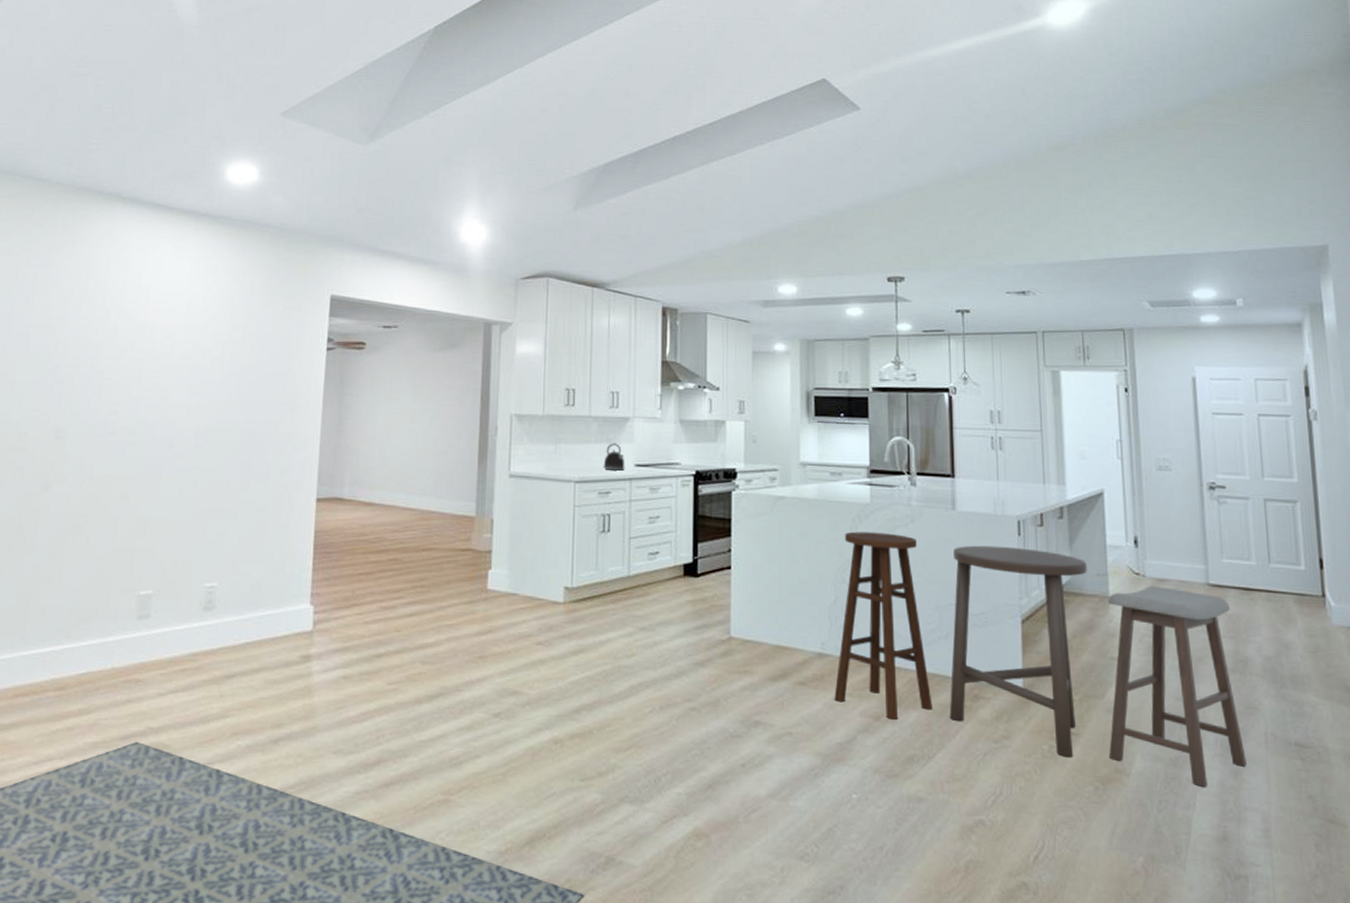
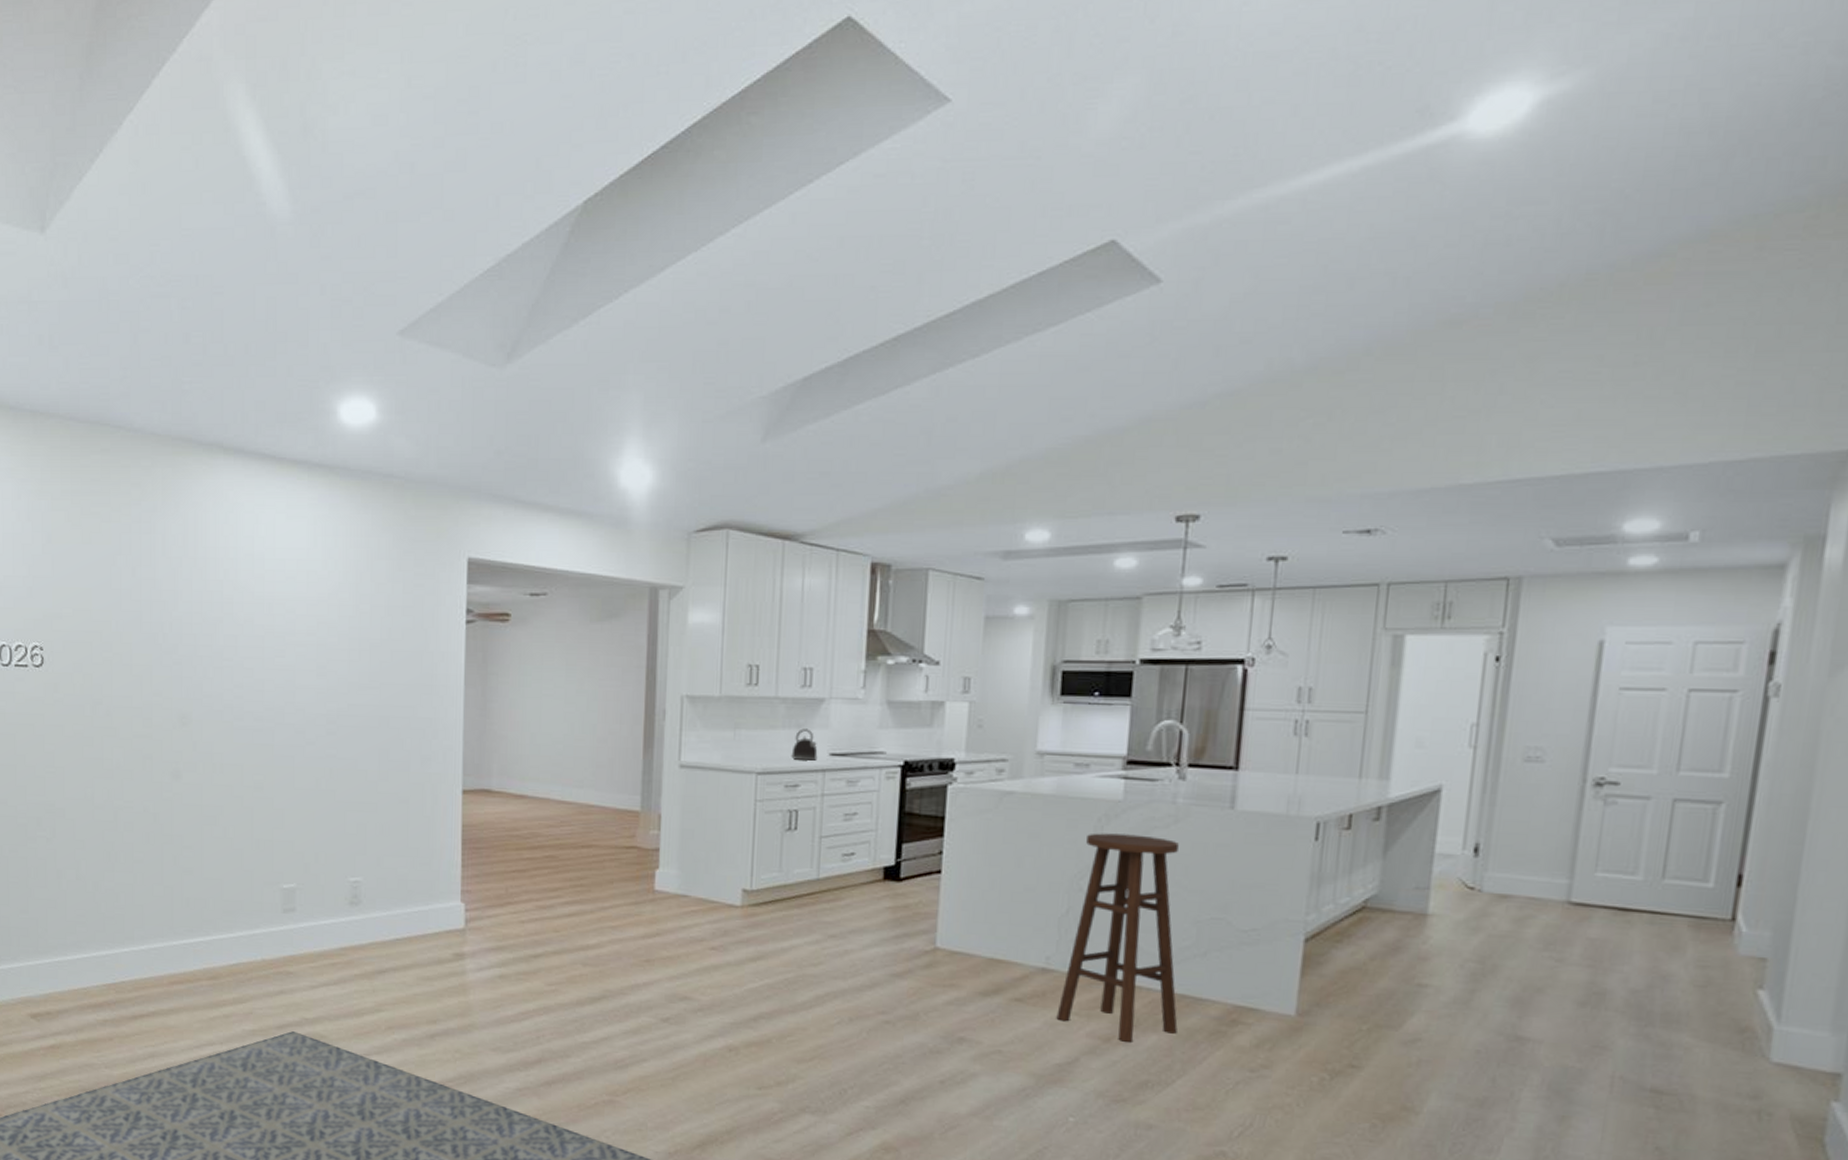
bar stool: present [949,545,1087,757] -> none [1197,851,1404,1092]
bar stool: present [1107,585,1247,787] -> none [1395,902,1594,1131]

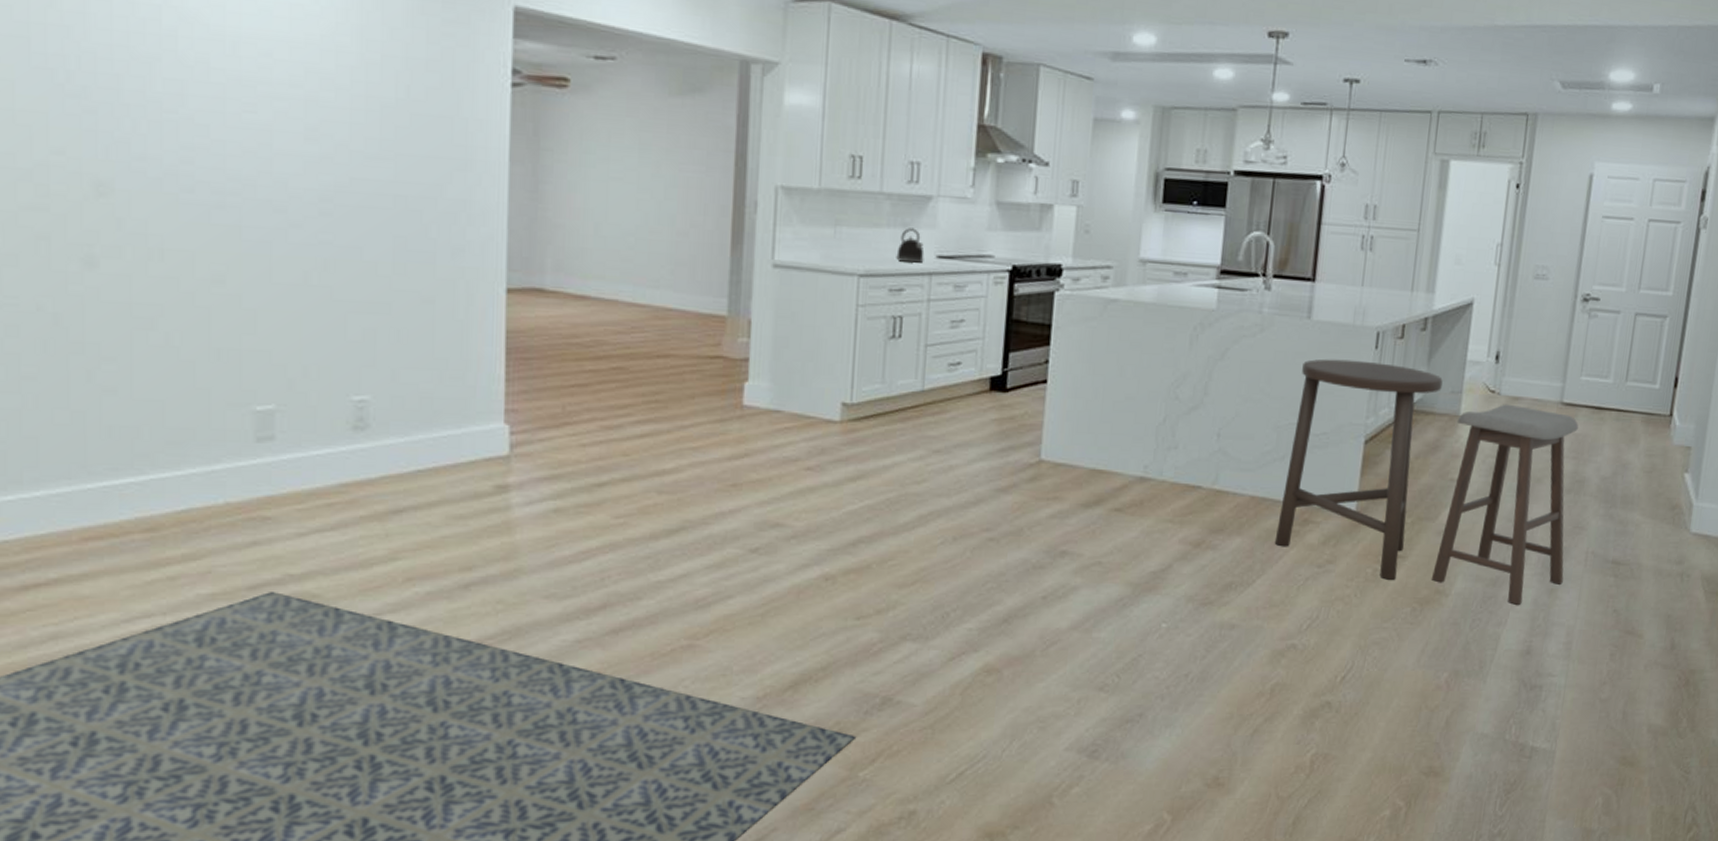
bar stool: present [1056,833,1179,1042] -> none [1152,341,1264,546]
bar stool: none [1197,851,1404,1092] -> present [1274,359,1443,580]
bar stool: none [1395,902,1594,1131] -> present [1431,404,1579,605]

